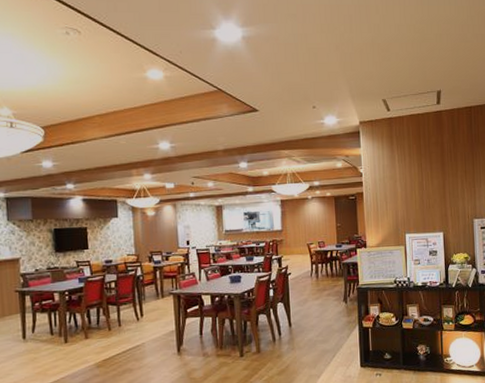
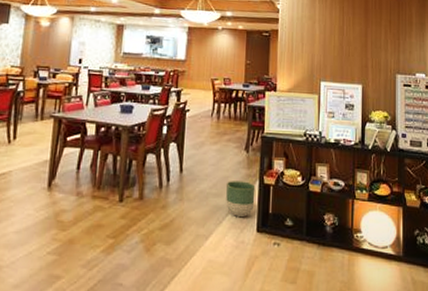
planter: none [330,327,357,357] -> present [225,181,256,217]

